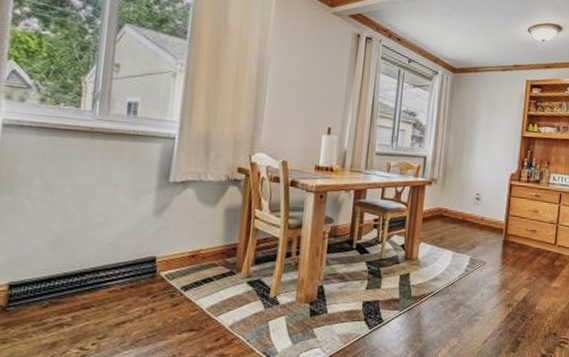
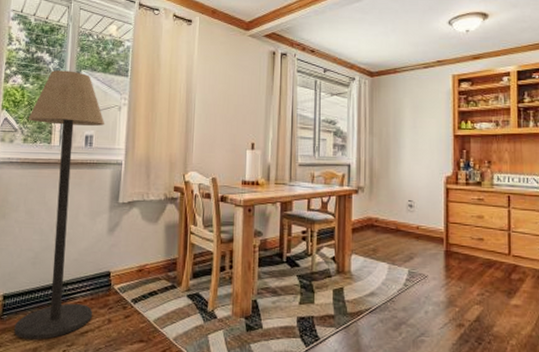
floor lamp: none [24,18,155,333] -> present [14,70,105,340]

